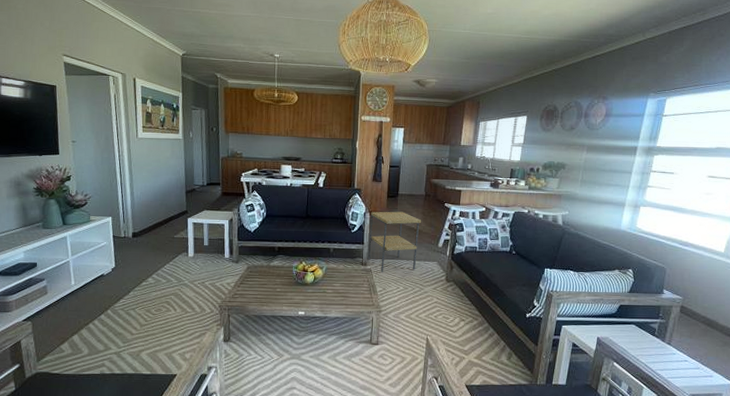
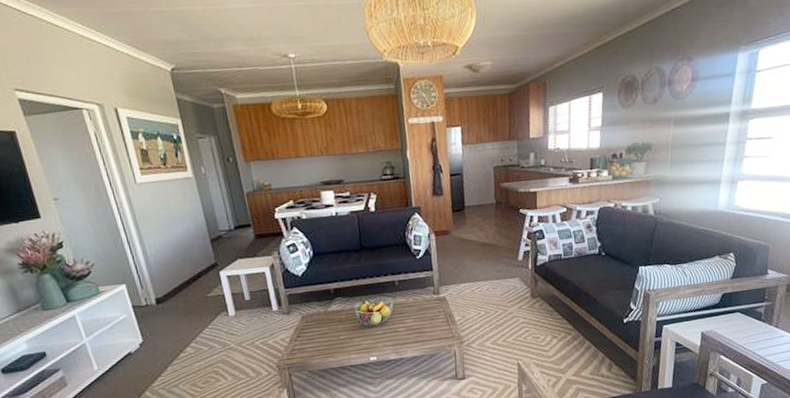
side table: present [367,211,422,272] -> none [436,226,496,299]

